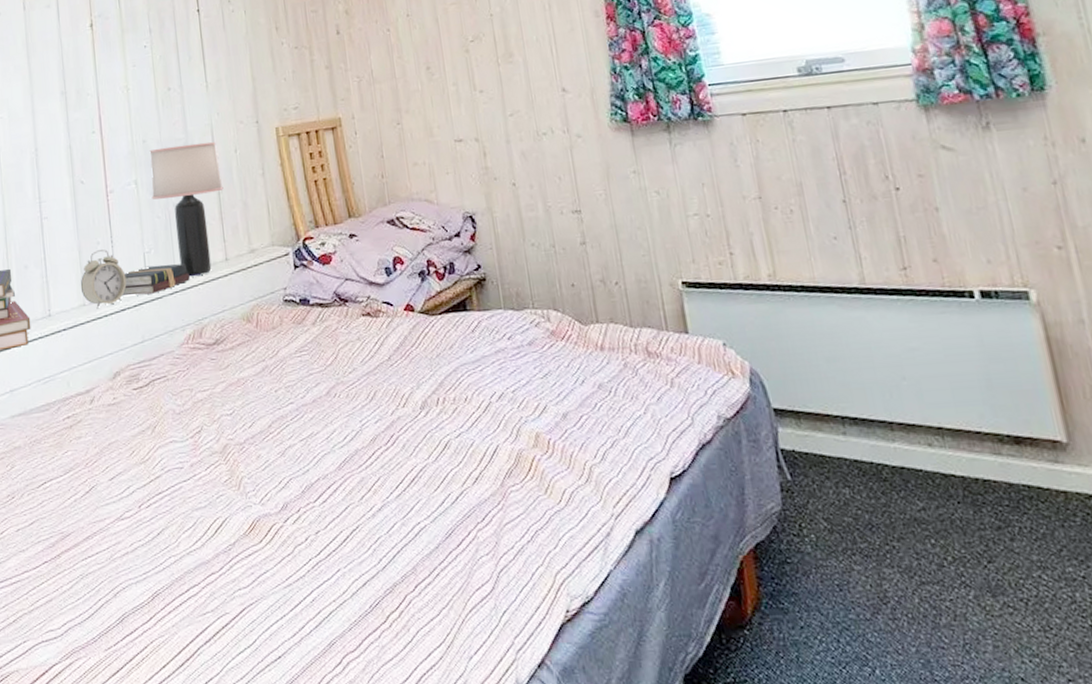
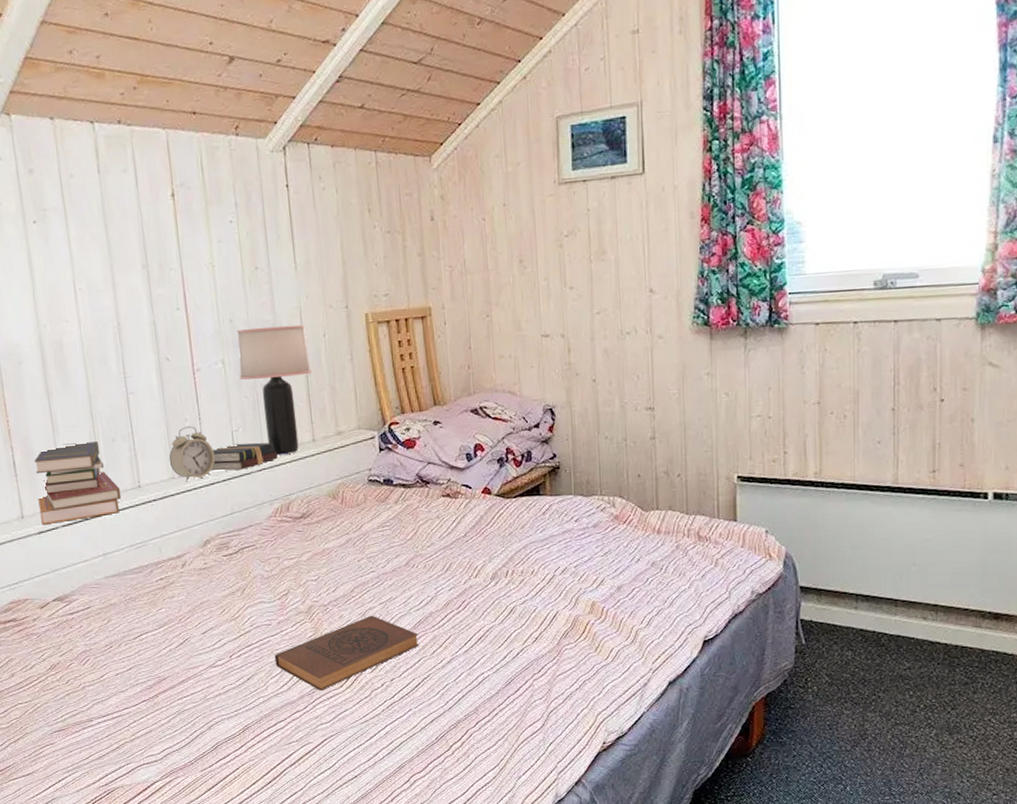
book: none [187,454,346,547] -> present [274,615,420,691]

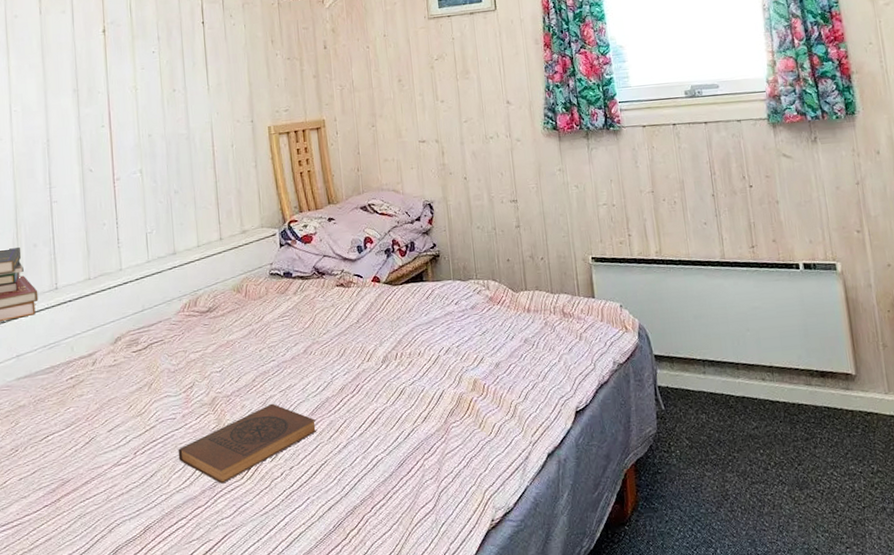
alarm clock: present [169,426,216,482] -> none [86,230,130,283]
hardback book: present [211,442,278,471] -> none [125,242,187,271]
table lamp: present [236,324,312,456] -> none [154,137,220,254]

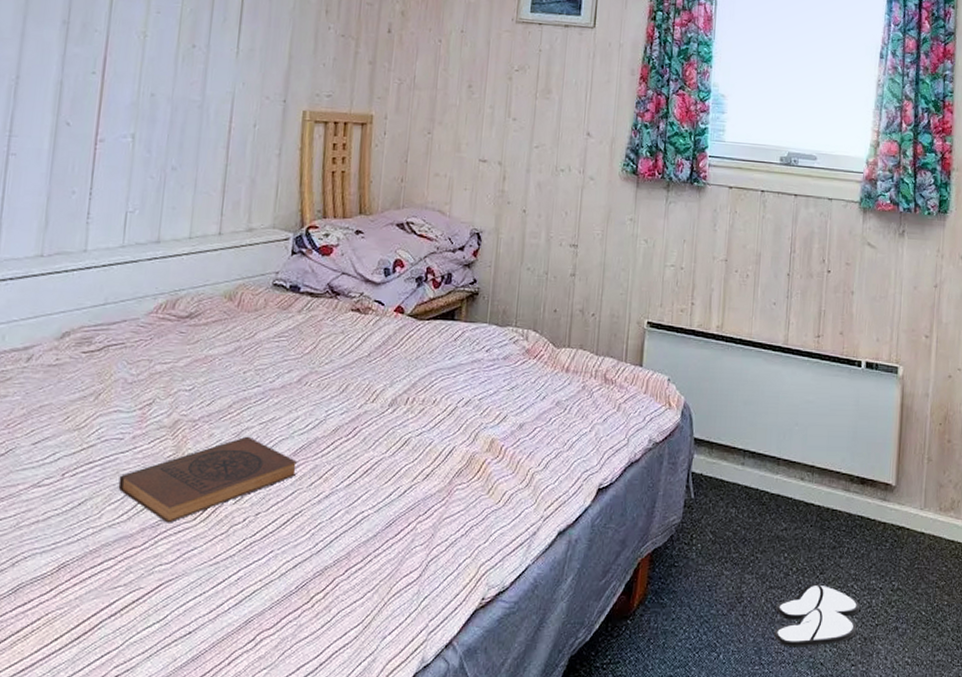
slippers: none [761,474,845,537] -> present [774,583,861,648]

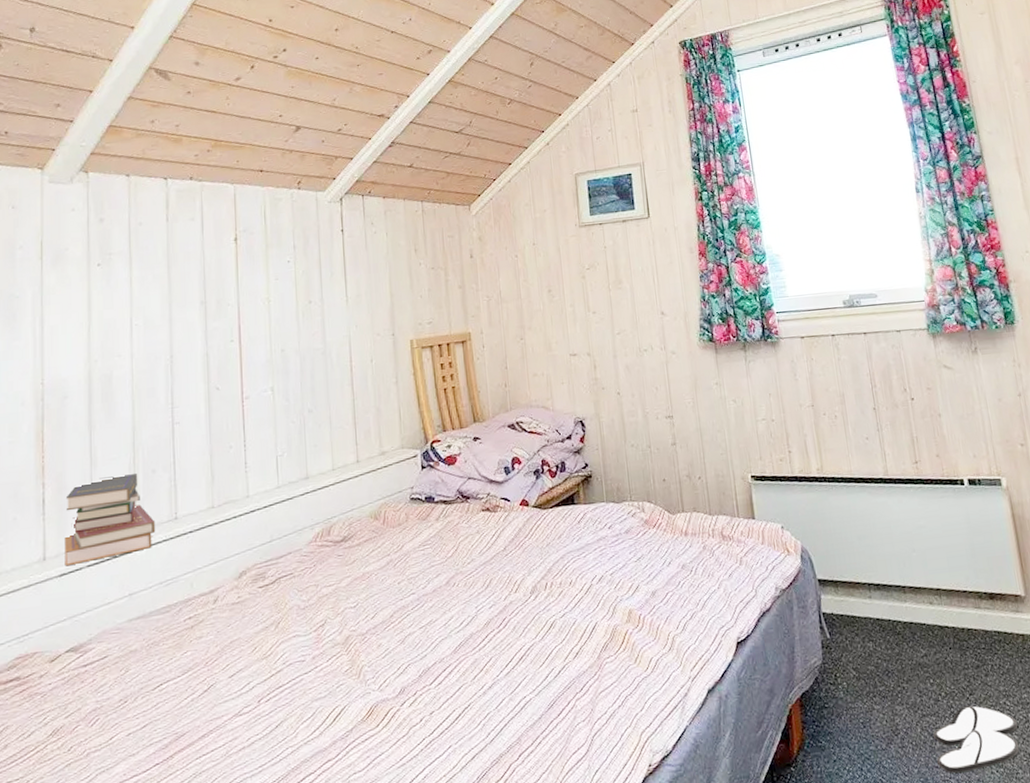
book: present [118,436,297,523] -> none [307,641,460,733]

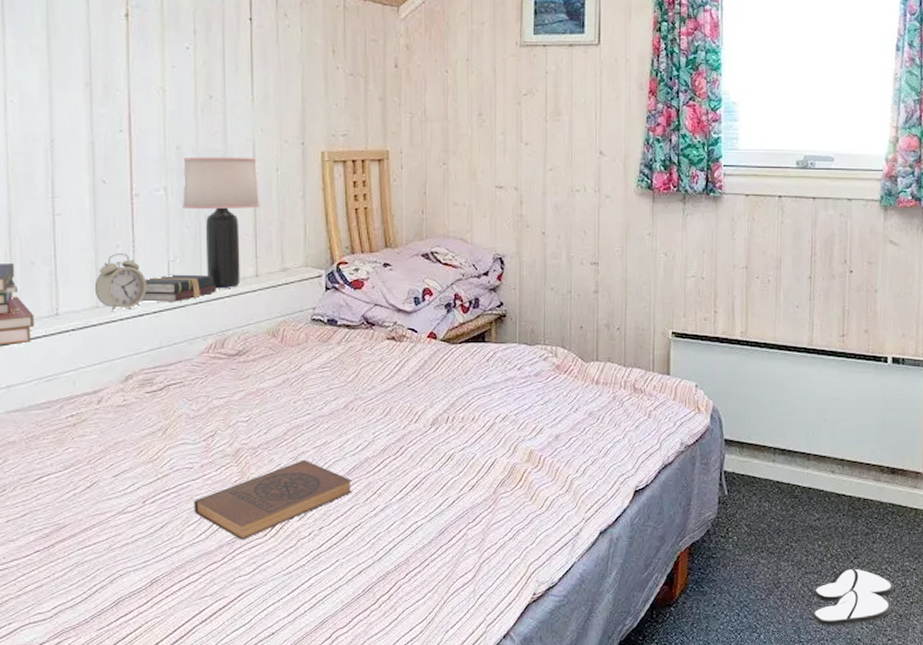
alarm clock: none [210,453,258,511] -> present [94,253,147,312]
hardback book: none [253,466,321,498] -> present [141,274,216,302]
table lamp: none [287,352,358,479] -> present [181,156,261,289]
book: none [307,641,460,733] -> present [193,459,353,540]

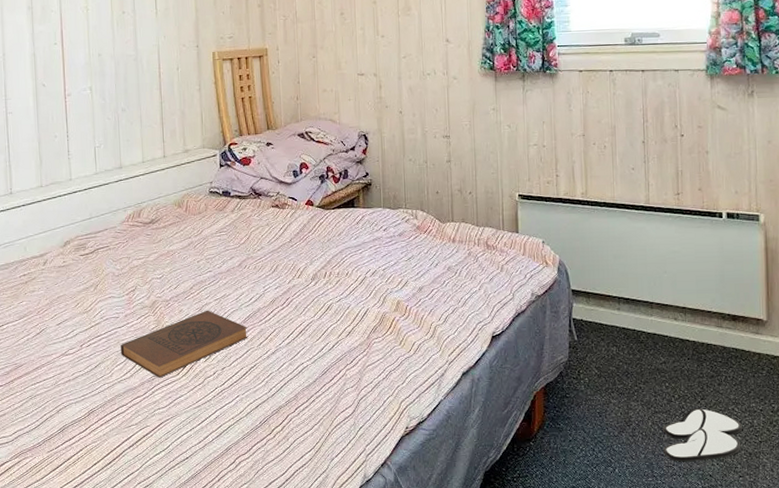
alarm clock: present [94,253,147,312] -> none [38,142,79,190]
hardback book: present [141,274,216,302] -> none [75,157,133,181]
table lamp: present [181,156,261,289] -> none [103,59,166,169]

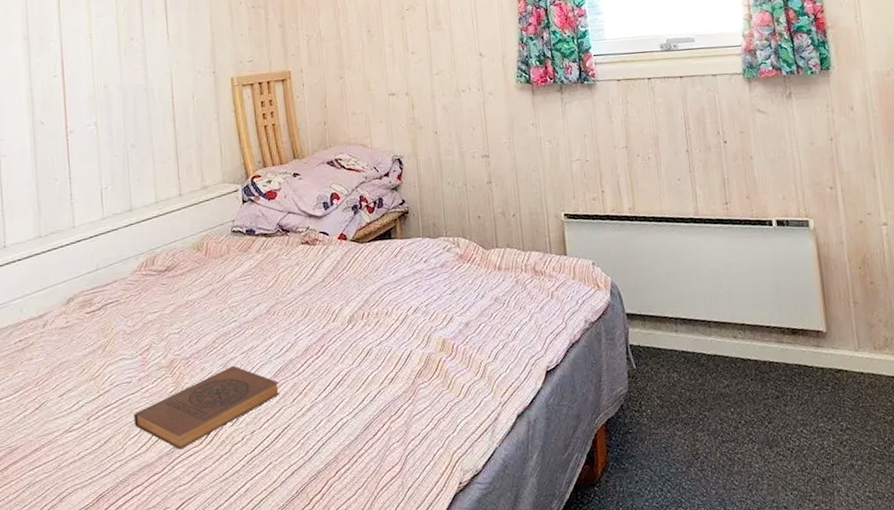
slippers: present [663,407,743,462] -> none [732,432,814,495]

